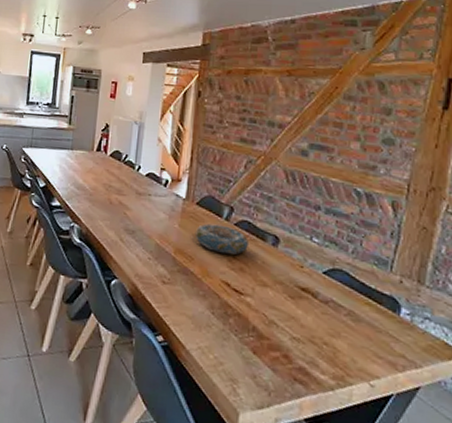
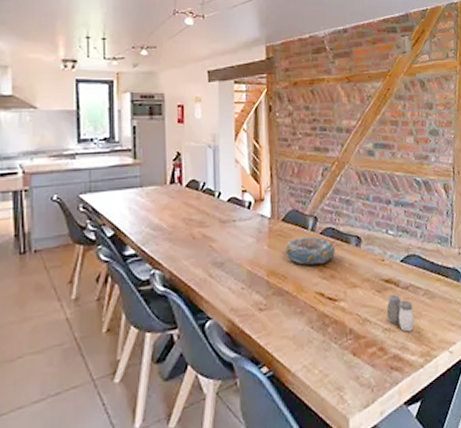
salt and pepper shaker: none [297,305,331,349] -> present [386,295,415,332]

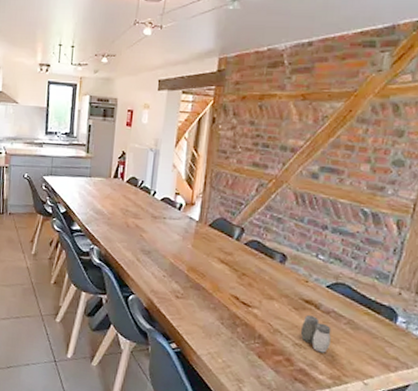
decorative bowl: present [284,236,336,265] -> none [206,243,258,271]

